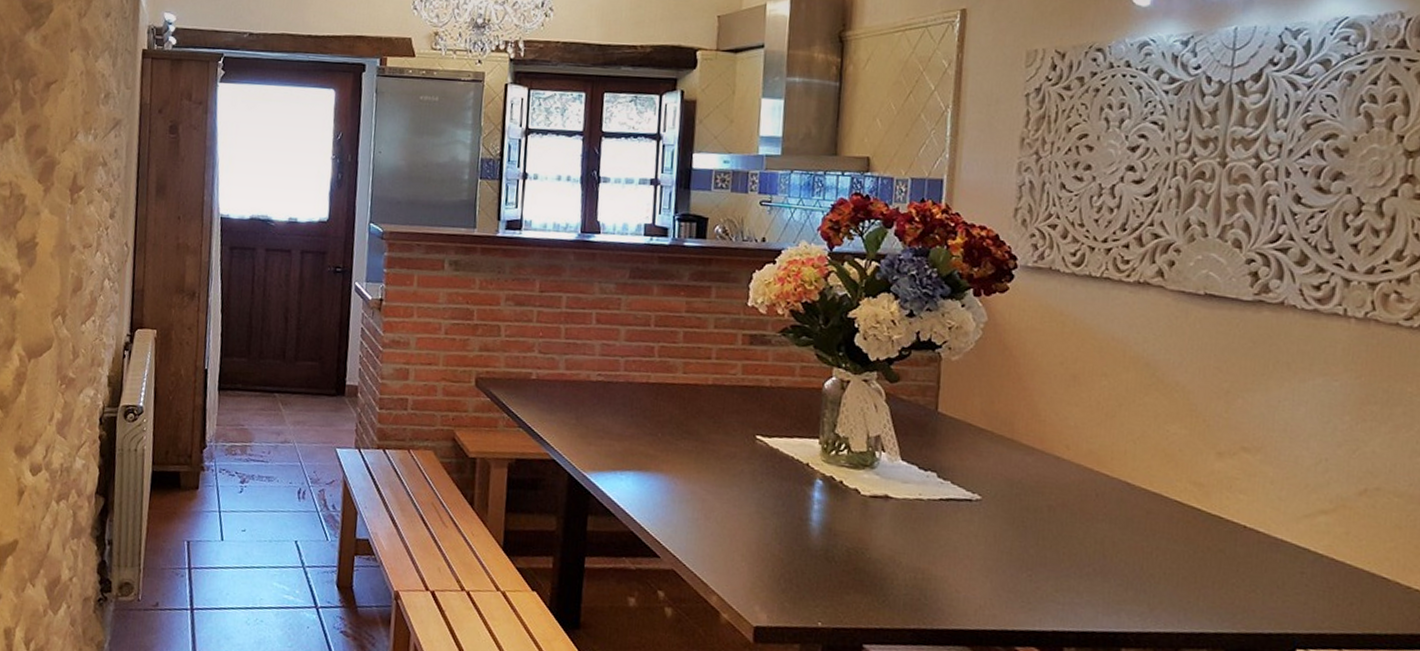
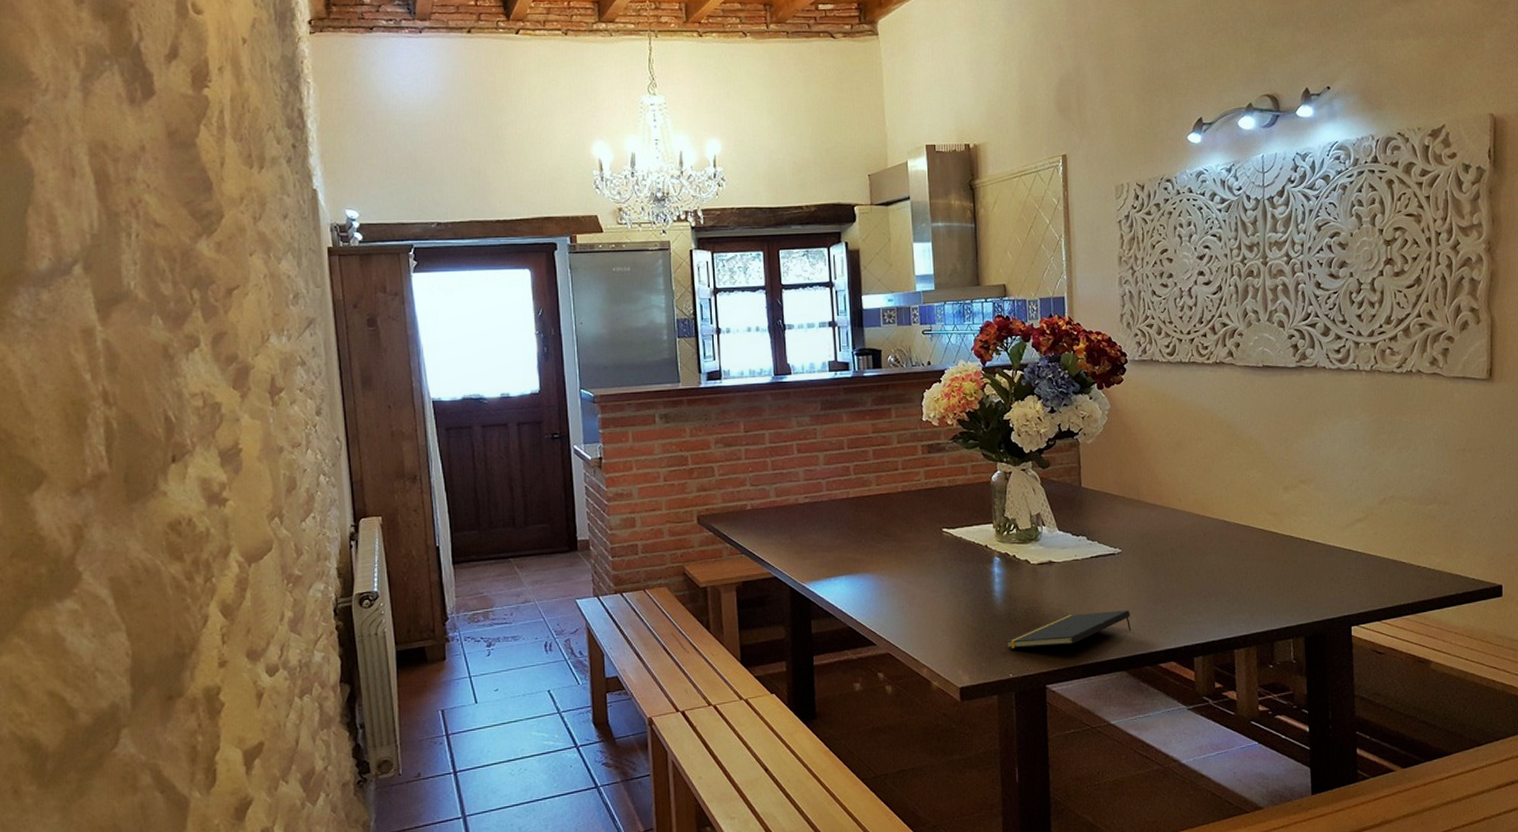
notepad: none [818,564,984,602] -> present [1006,610,1132,648]

